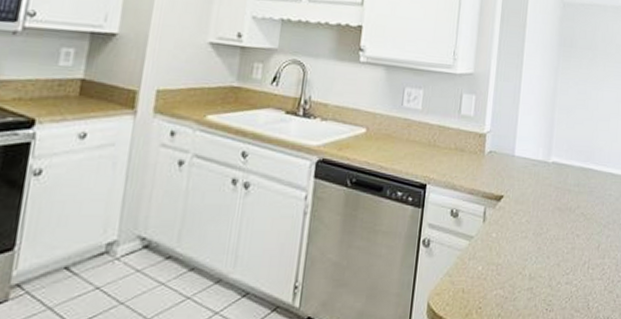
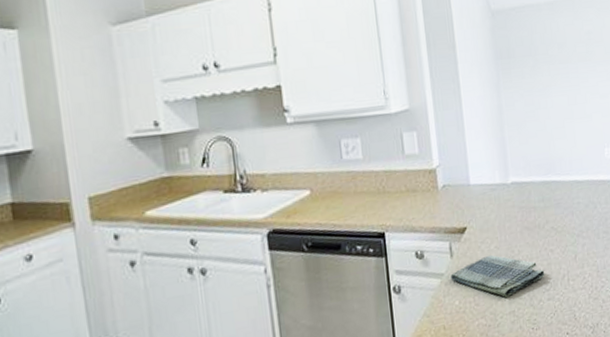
dish towel: none [479,227,568,274] -> present [450,254,545,298]

